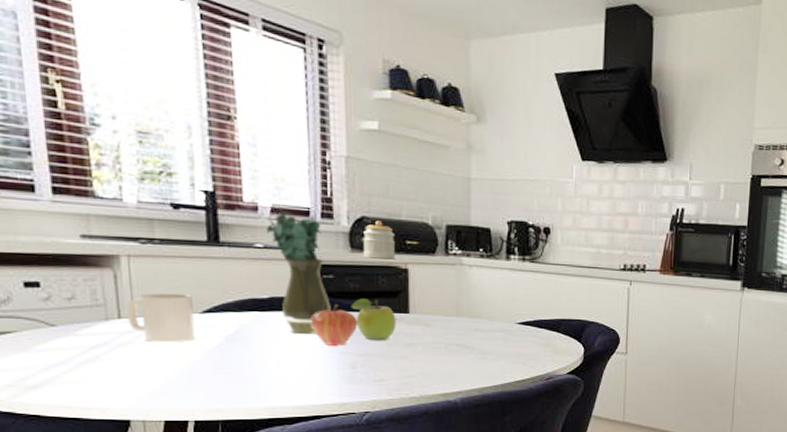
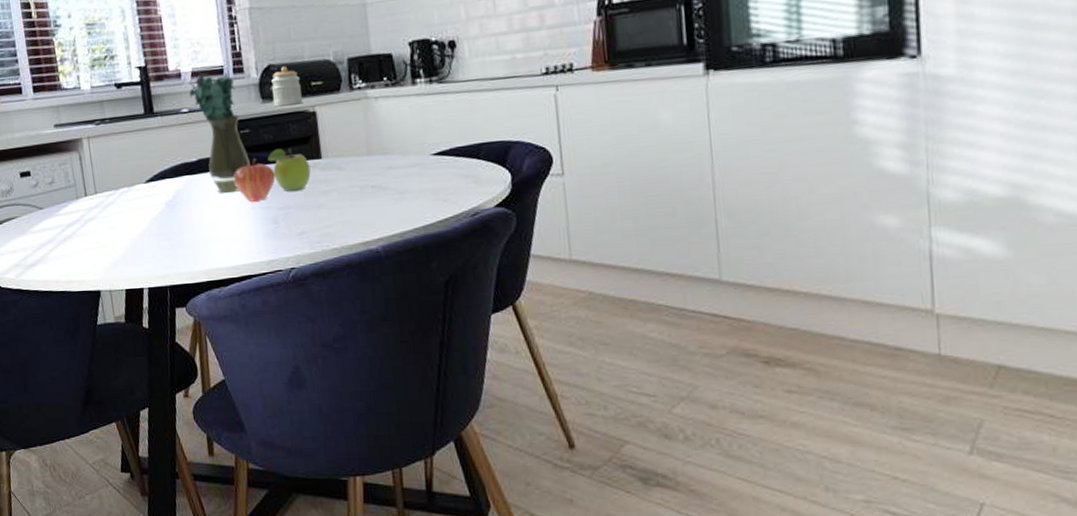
mug: present [126,293,195,343] -> none [90,166,143,216]

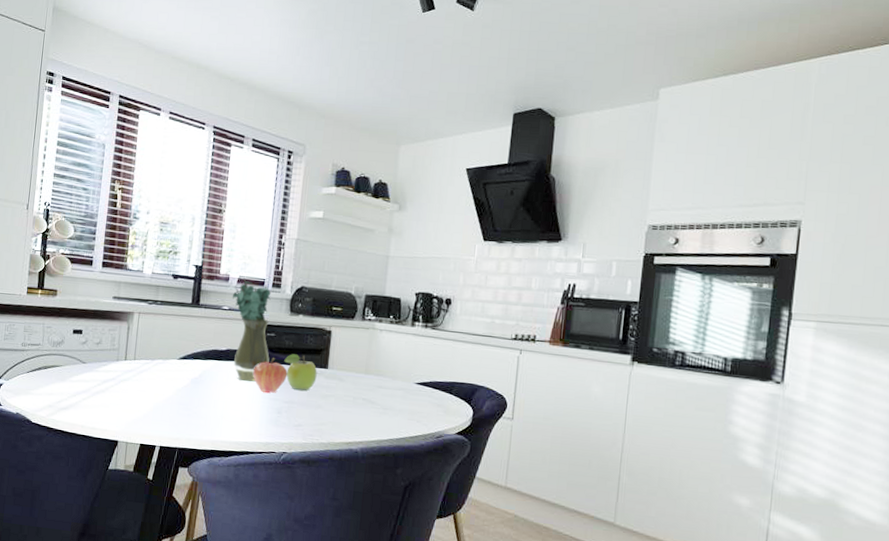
jar: present [271,66,303,107] -> none [298,290,325,323]

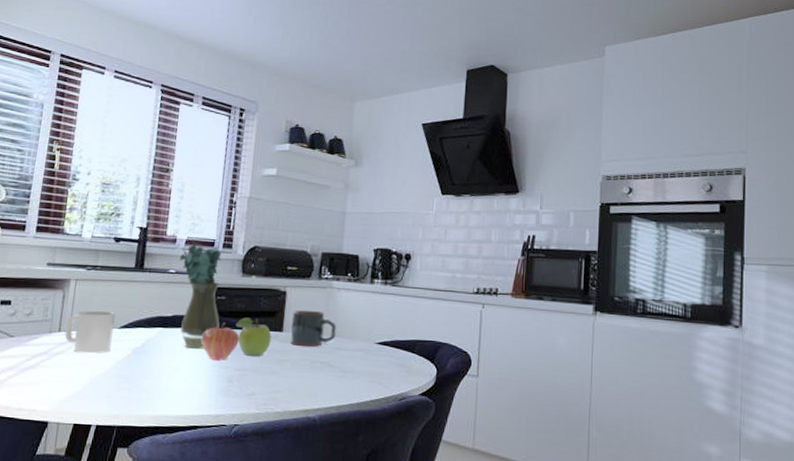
mug: none [130,342,175,382] -> present [64,311,115,354]
mug: none [335,349,378,385] -> present [290,310,336,348]

